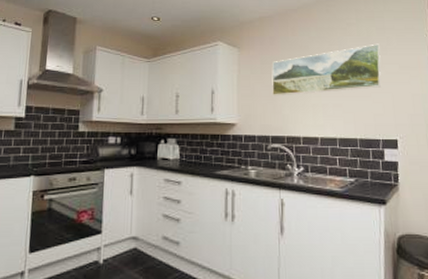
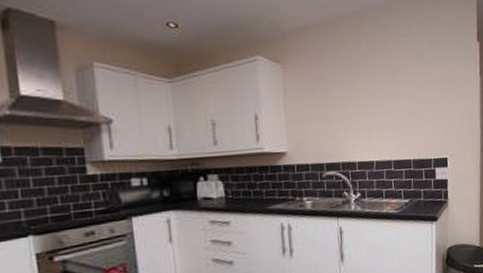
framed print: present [272,43,382,96] -> none [321,58,433,120]

